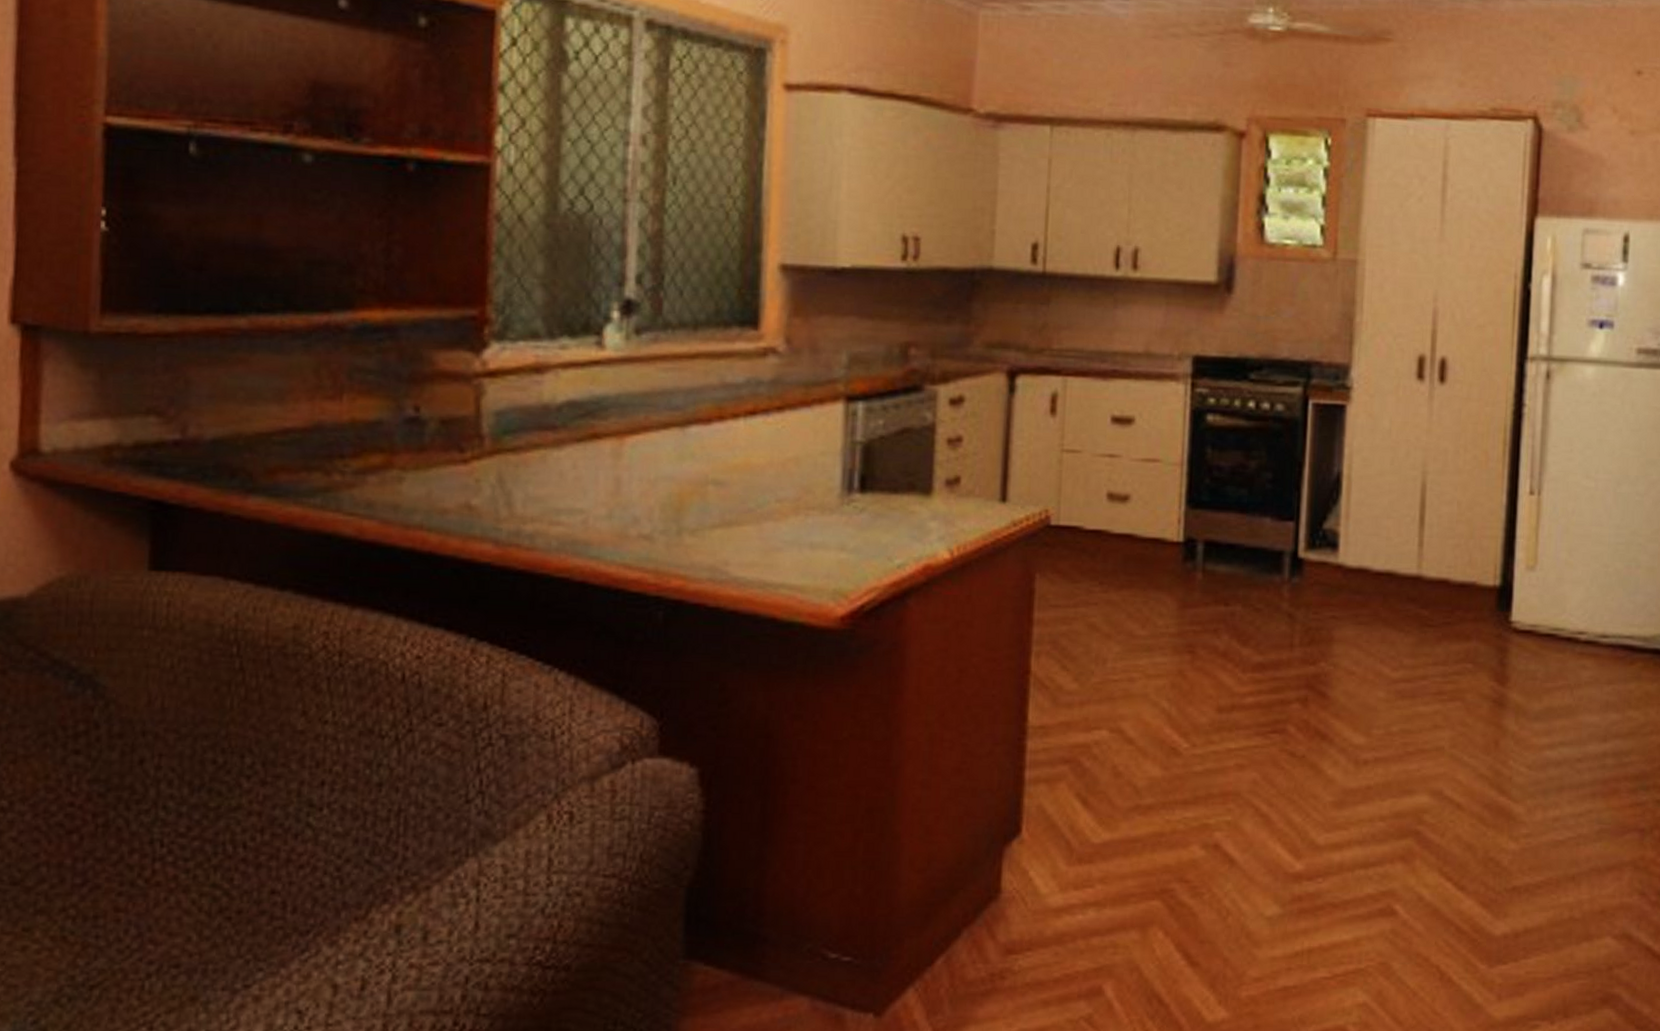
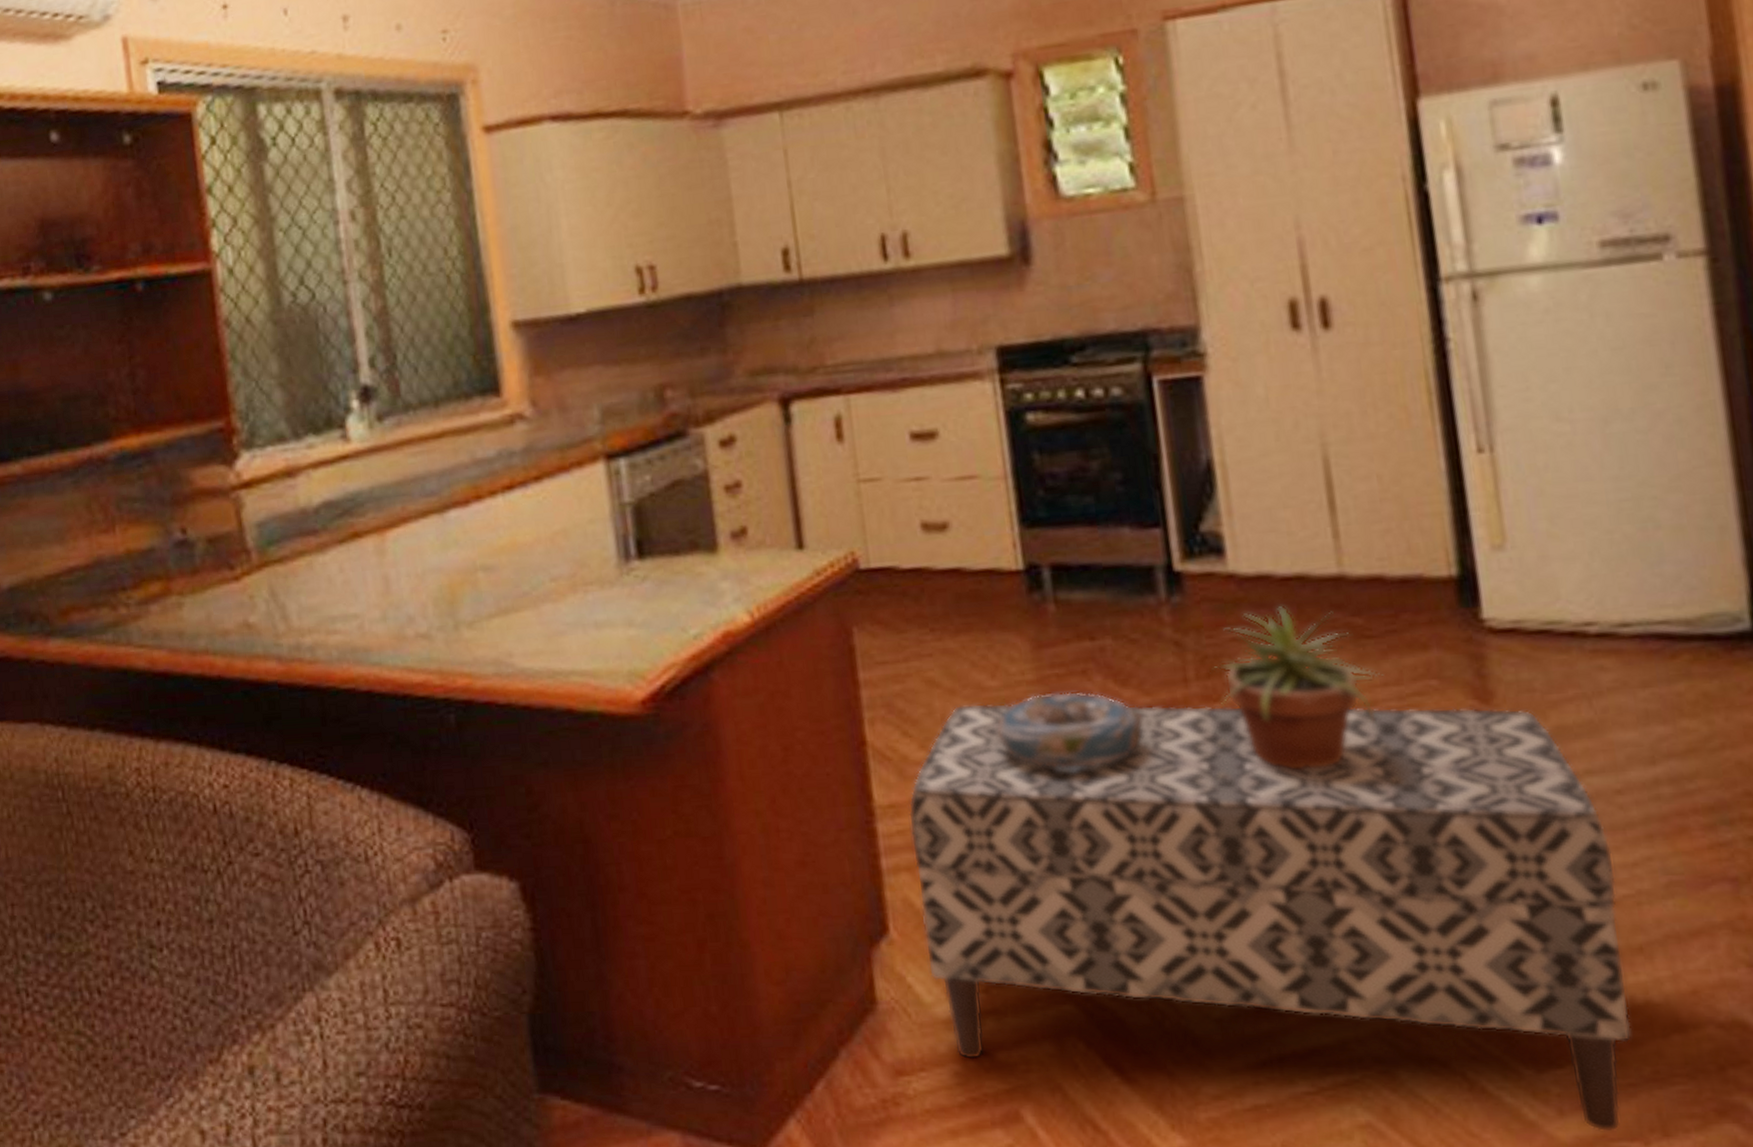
bench: none [1048,647,1567,1013] -> present [908,703,1632,1132]
decorative bowl: none [1138,645,1254,709] -> present [995,691,1143,770]
potted plant: none [1310,594,1435,724] -> present [1210,605,1383,770]

